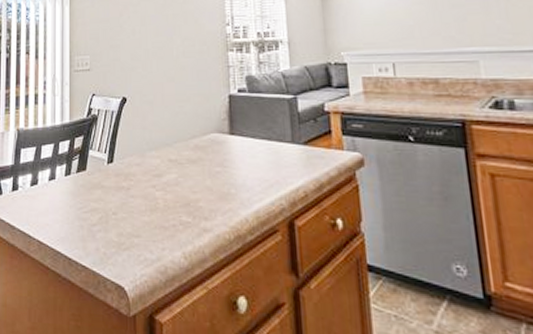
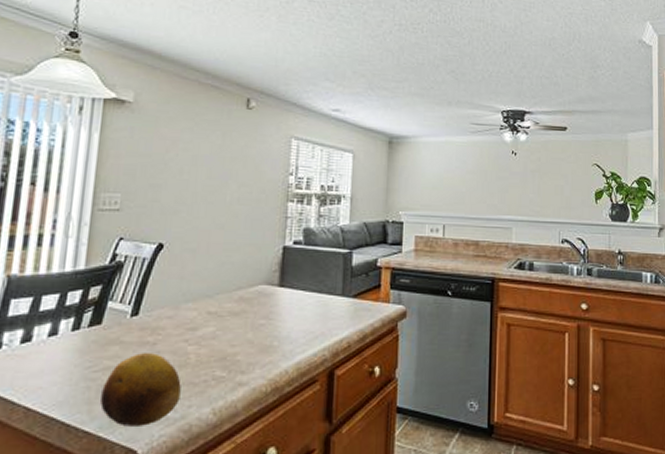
fruit: none [92,197,154,265] -> present [100,353,181,427]

